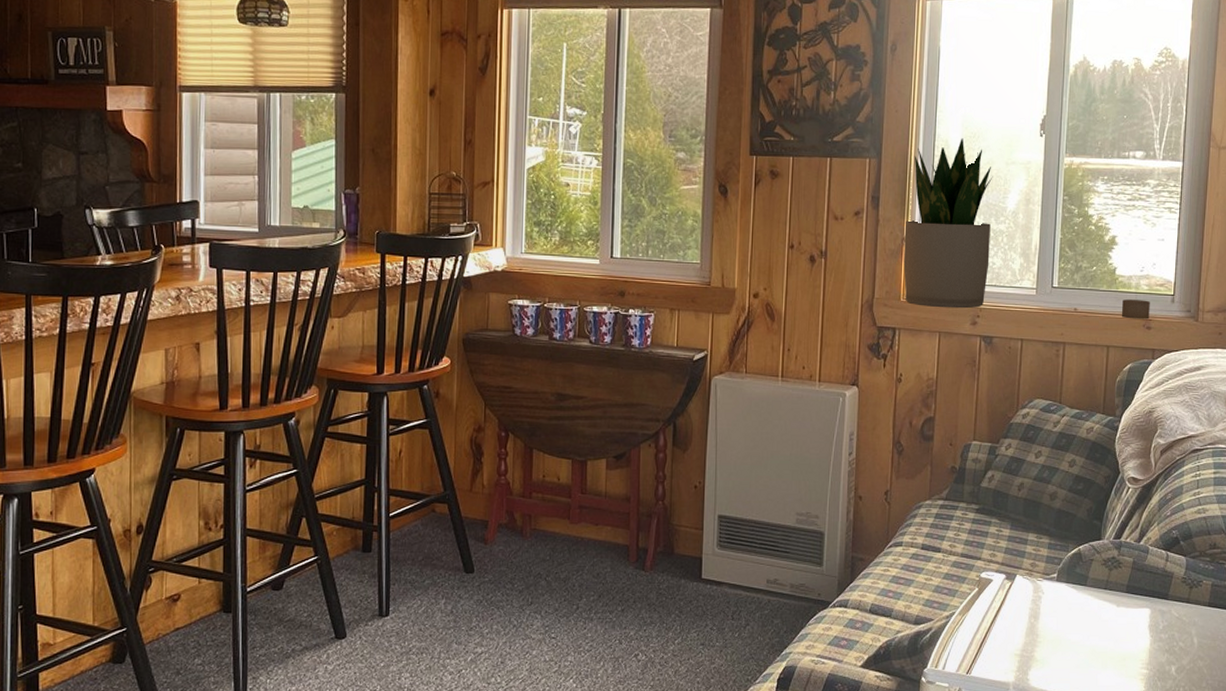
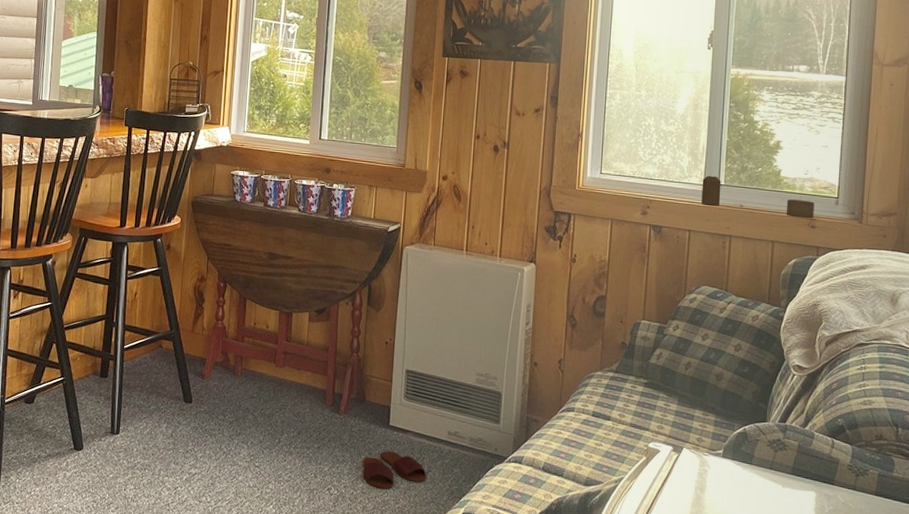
slippers: none [673,606,744,649] -> present [363,450,426,489]
planter: present [903,138,993,309] -> none [579,48,663,200]
candle: none [1034,277,1055,312] -> present [701,175,721,207]

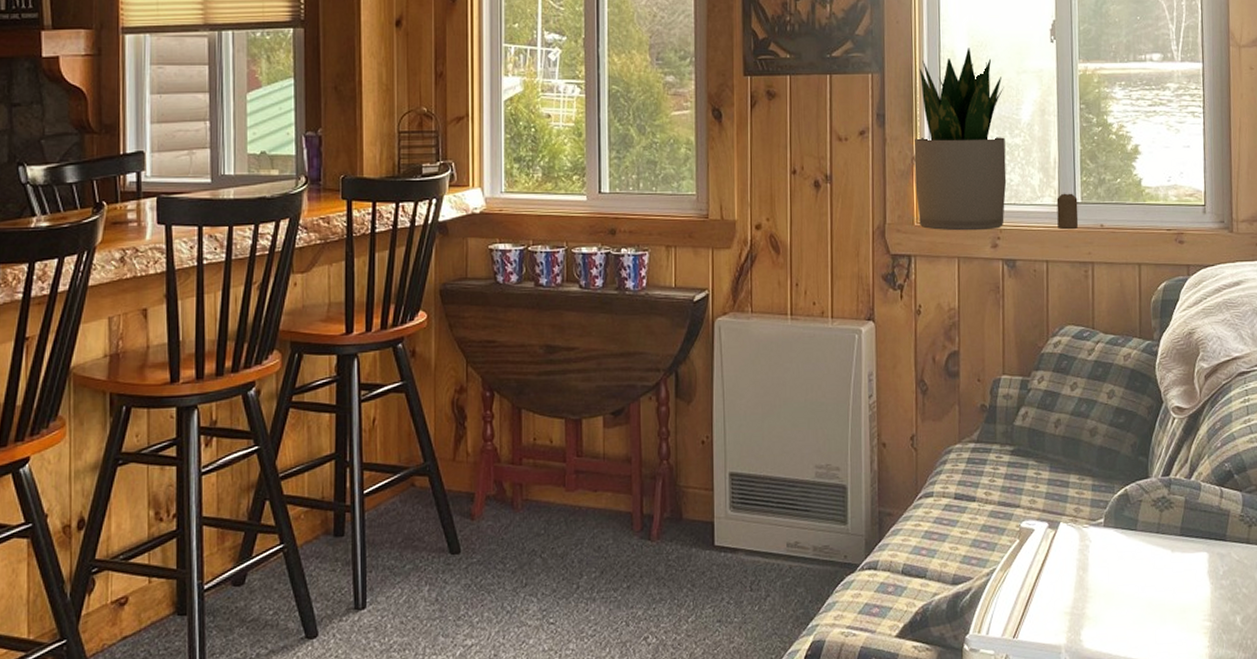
slippers: present [363,450,426,489] -> none [685,577,765,627]
planter: none [579,48,663,200] -> present [913,48,1007,231]
candle: present [786,199,814,219] -> none [1150,212,1181,233]

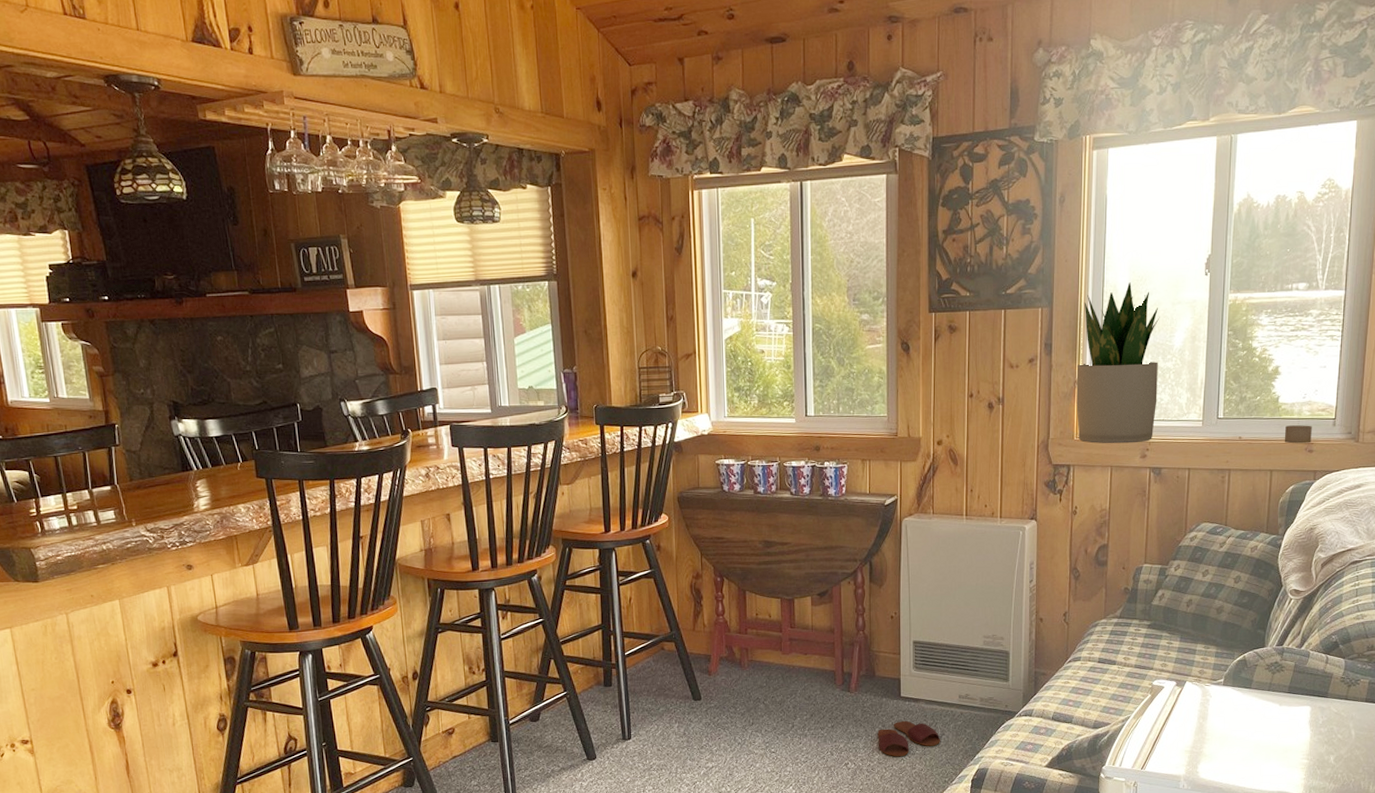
slippers: none [685,577,765,627] -> present [877,720,940,757]
candle: present [1056,193,1079,230] -> none [1200,410,1220,442]
candle: none [1150,212,1181,233] -> present [1284,425,1312,444]

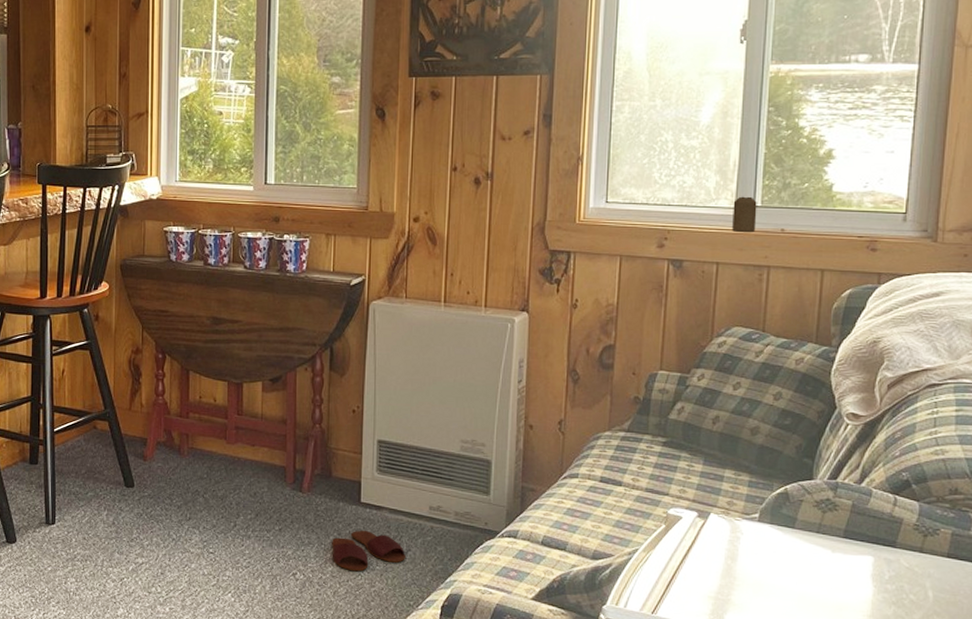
planter: present [1076,282,1160,444] -> none [579,49,684,231]
candle: none [1200,410,1220,442] -> present [732,196,757,233]
candle: present [1284,425,1312,444] -> none [839,219,876,240]

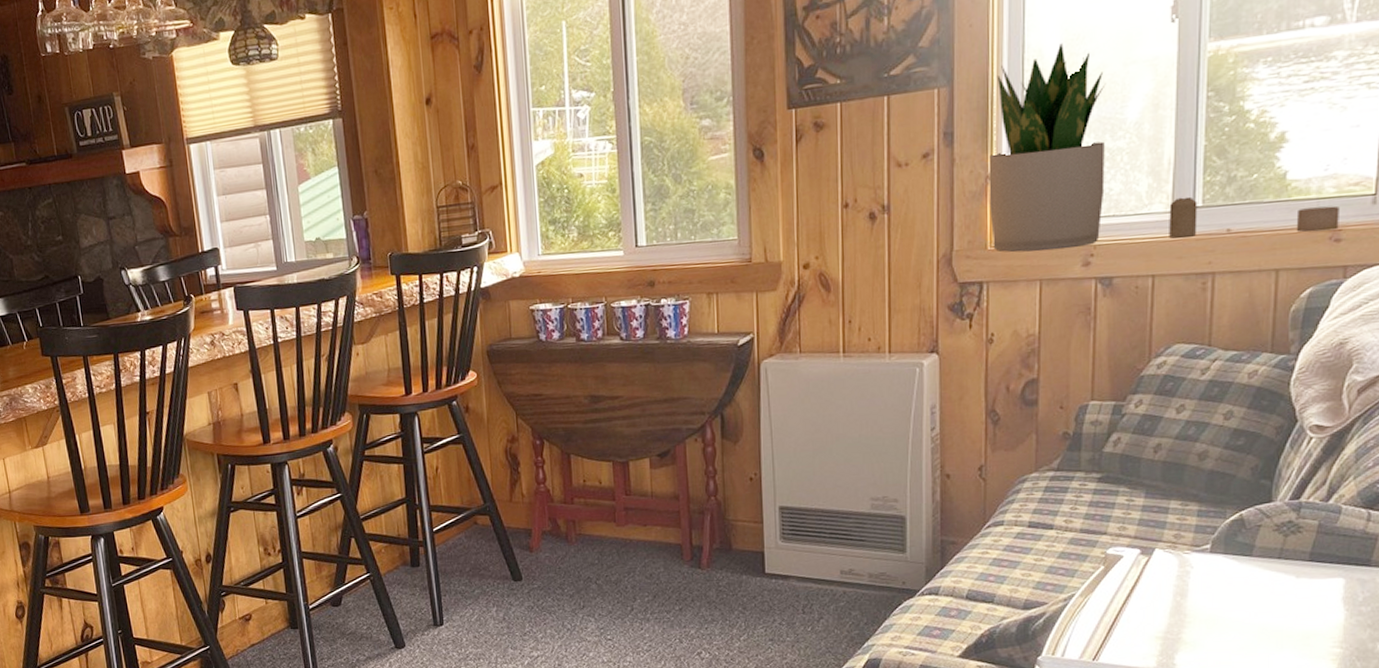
slippers: present [332,530,406,572] -> none [737,601,818,645]
planter: none [579,49,684,231] -> present [988,43,1106,253]
candle: none [839,219,876,240] -> present [1296,205,1339,233]

